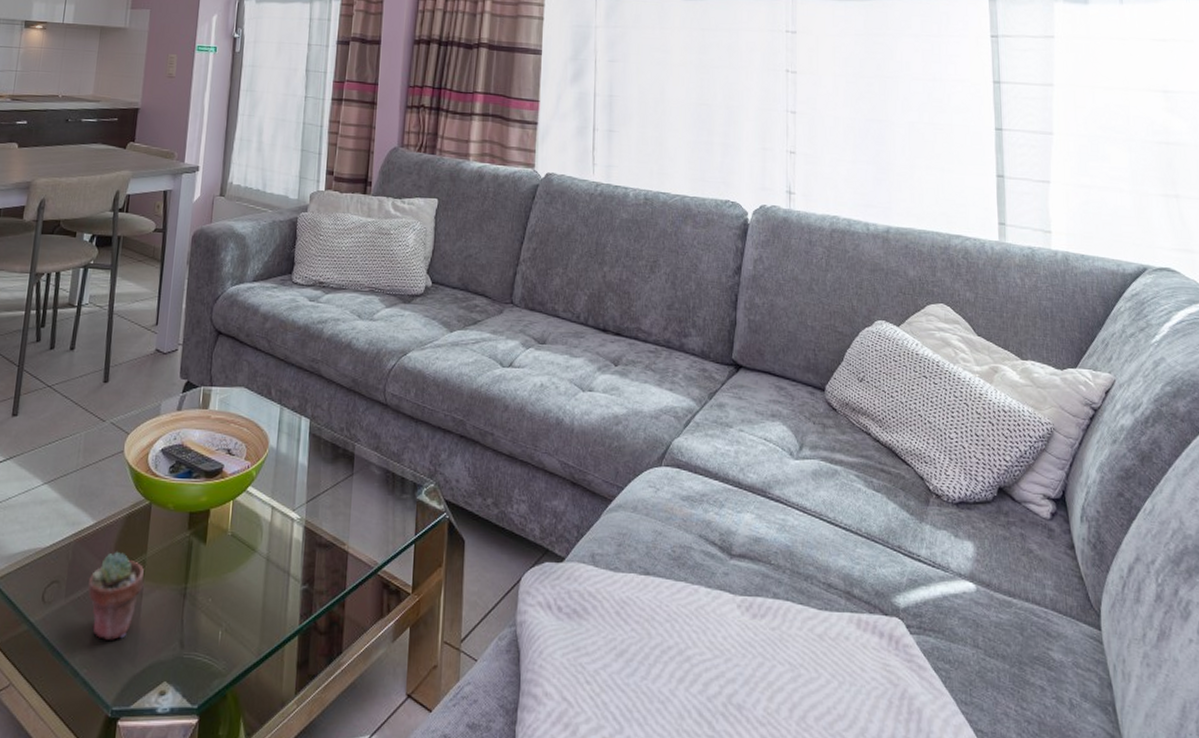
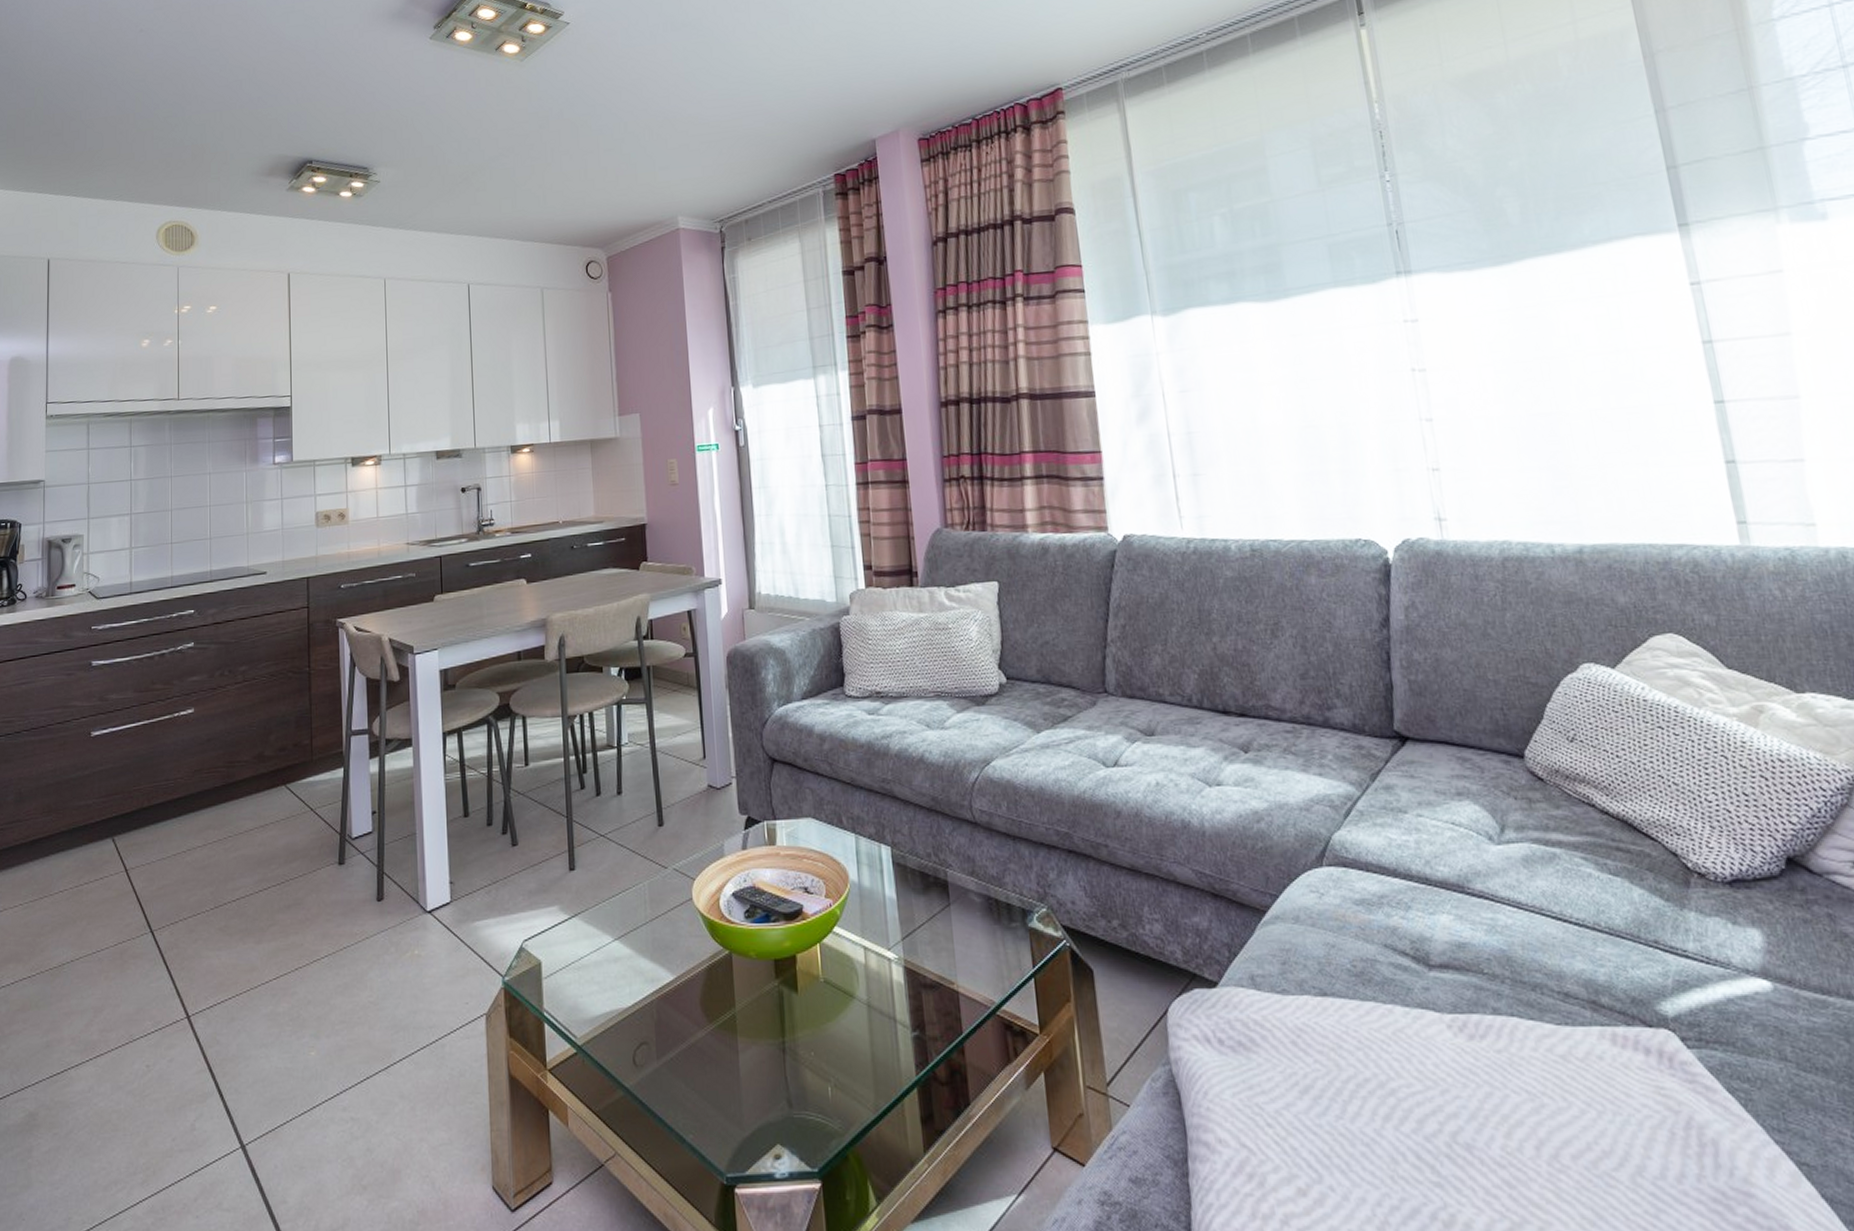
potted succulent: present [88,551,145,640] -> none [679,1006,738,1102]

